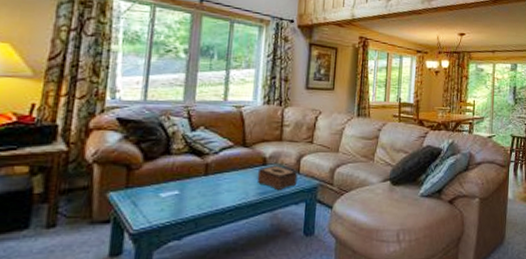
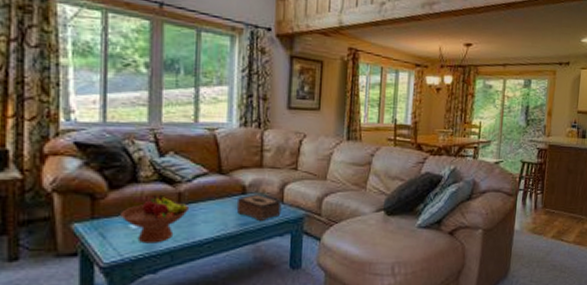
fruit bowl: none [152,165,216,211] -> present [120,194,190,244]

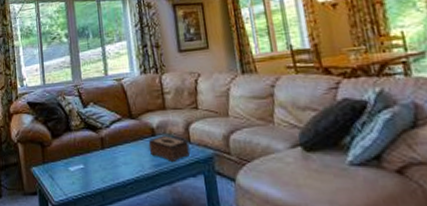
fruit bowl: present [120,194,190,244] -> none [62,140,112,184]

